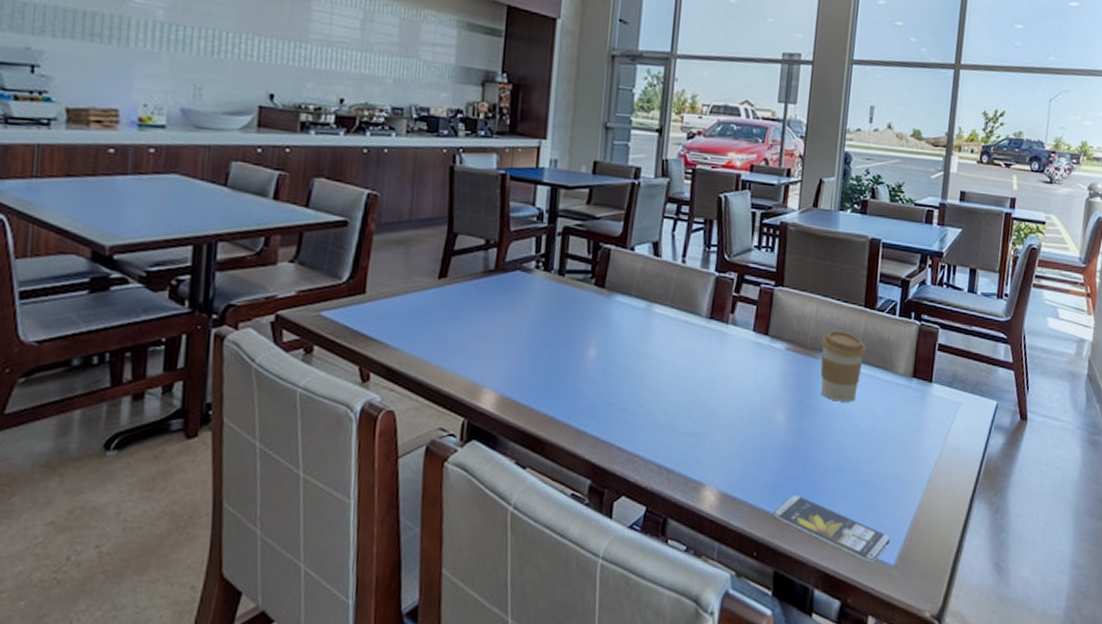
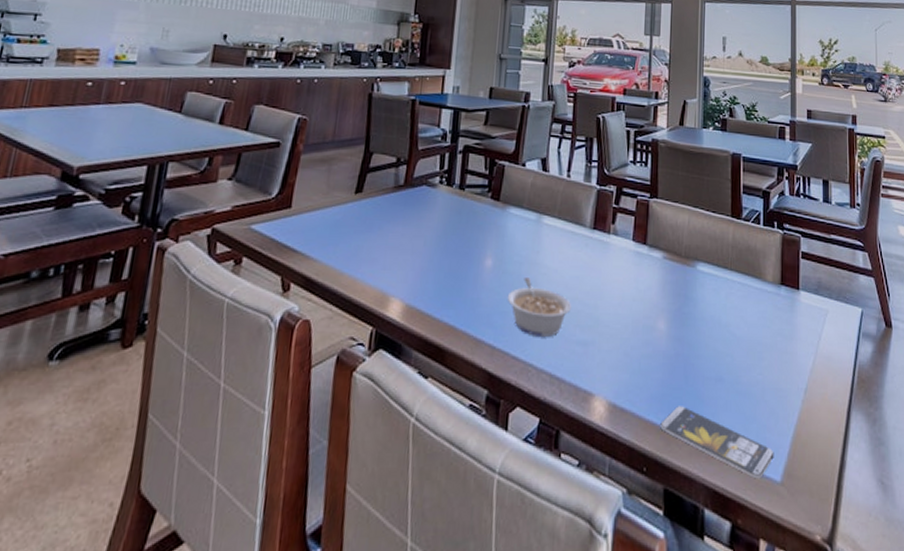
legume: none [612,369,684,428] -> present [507,278,572,337]
coffee cup: present [820,330,866,402] -> none [694,239,736,310]

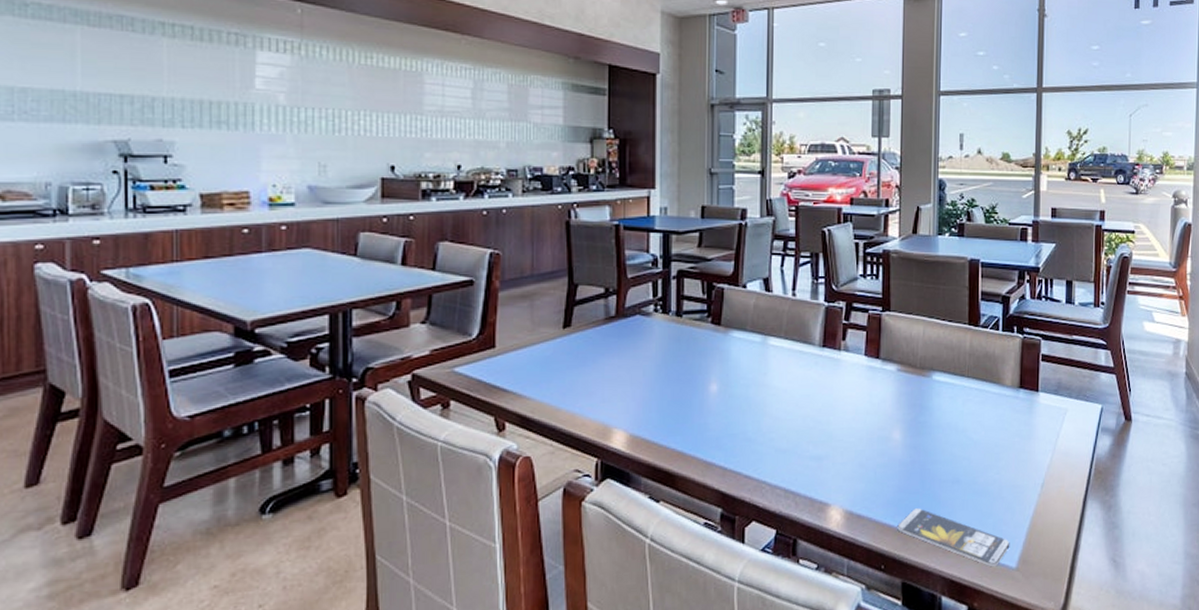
legume: present [507,278,572,337] -> none [735,399,804,455]

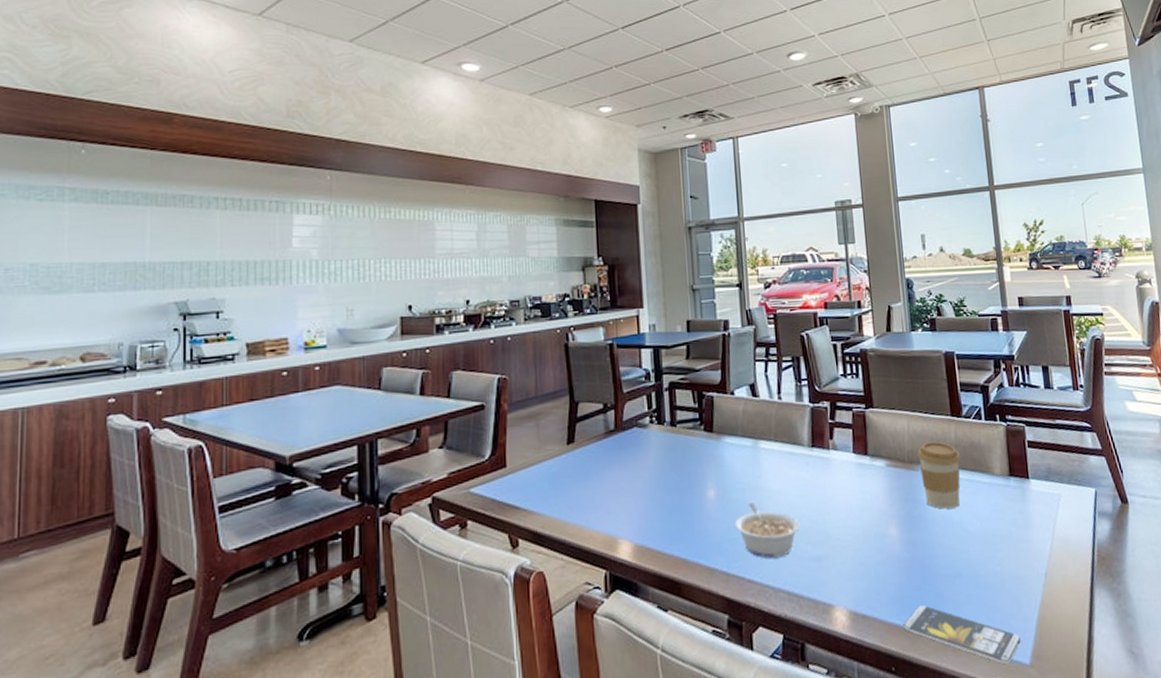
legume: none [735,399,804,455] -> present [734,503,801,558]
coffee cup: none [929,349,973,416] -> present [916,441,961,509]

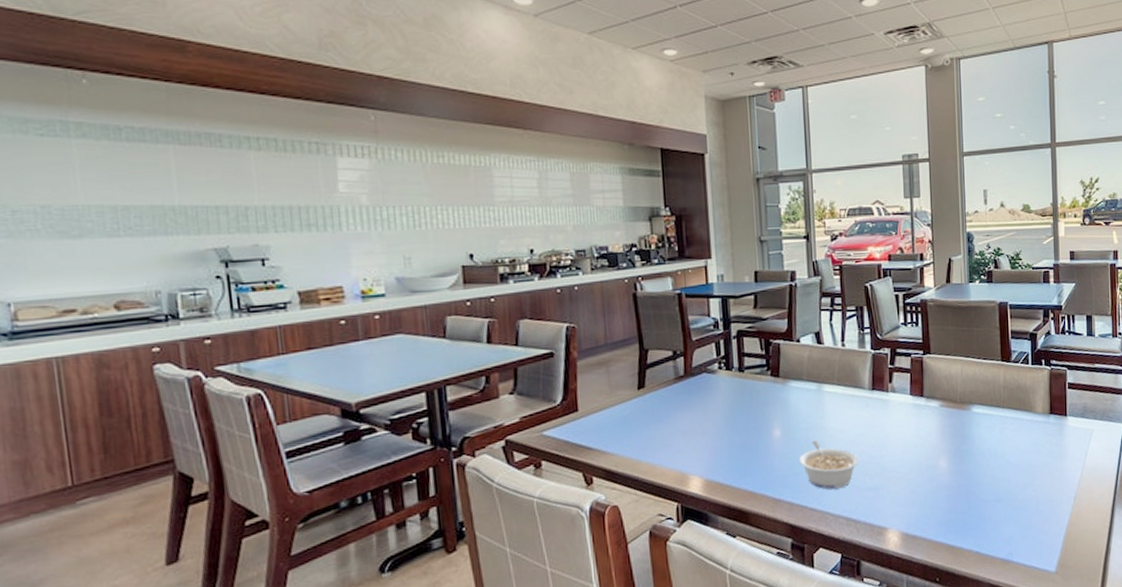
smartphone: present [903,605,1021,664] -> none [948,526,1049,573]
coffee cup: present [916,441,961,509] -> none [968,384,1007,444]

